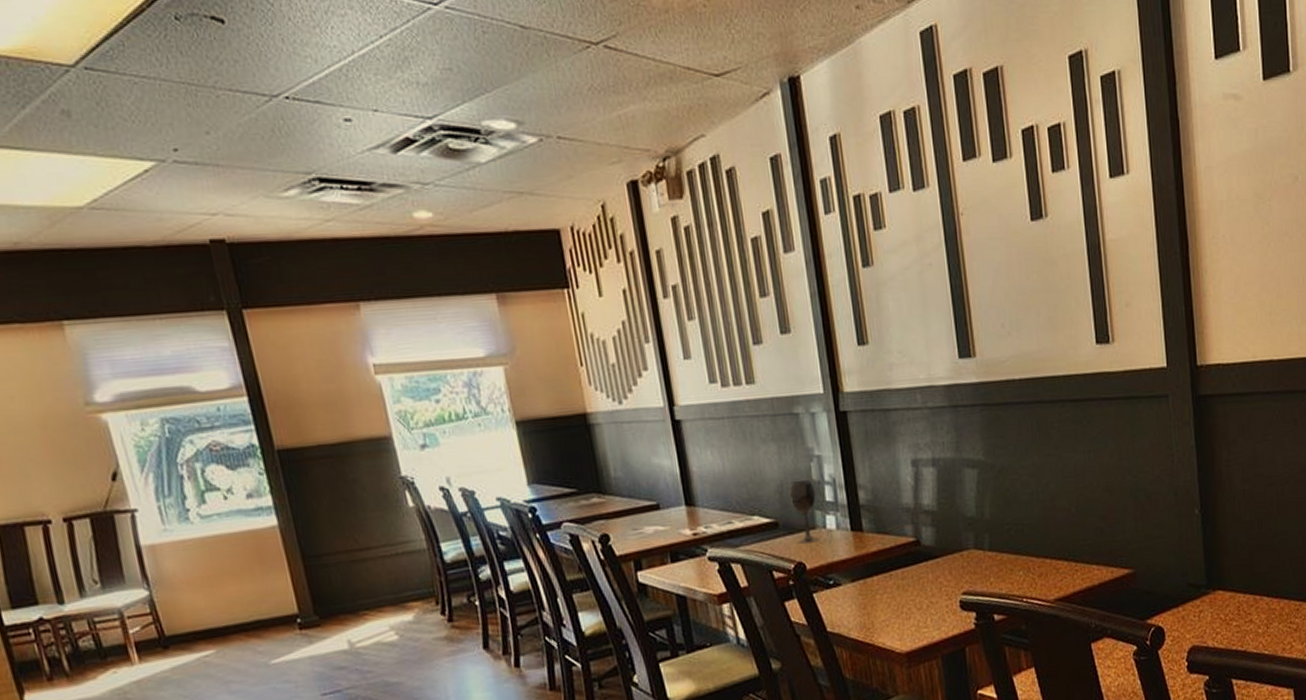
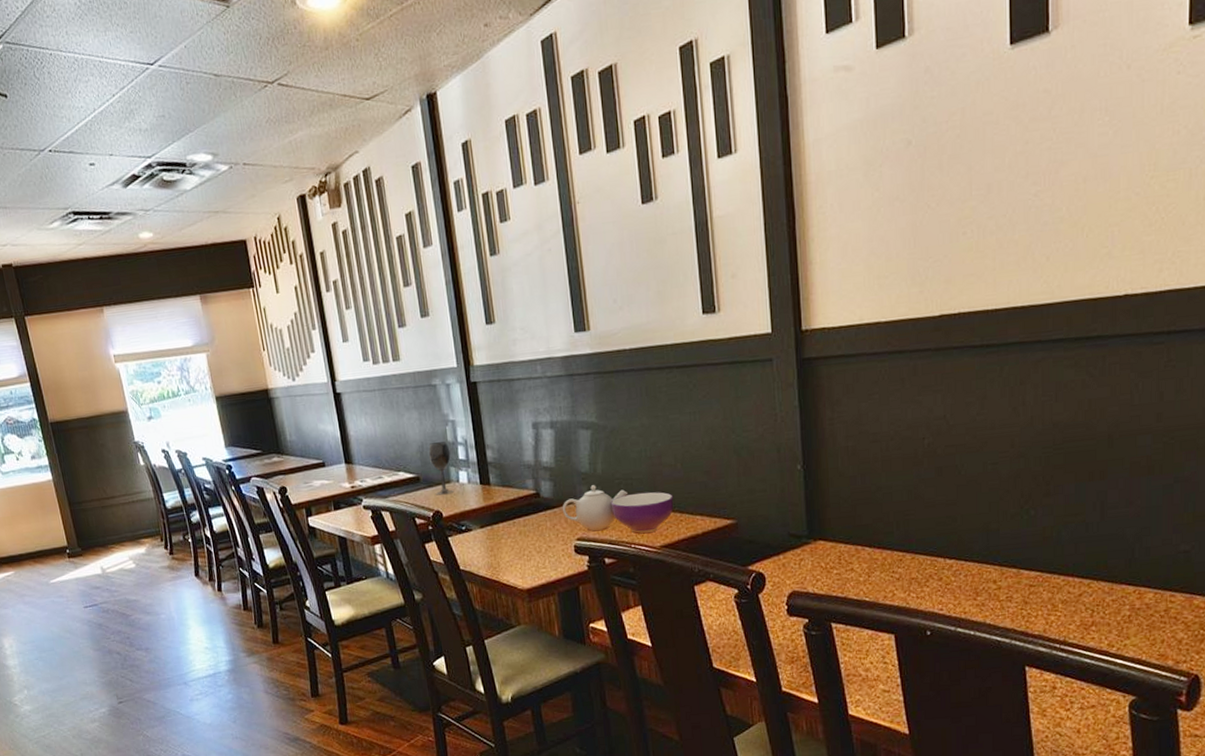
teapot: none [945,531,1020,585] -> present [562,485,629,532]
bowl: none [1000,538,1069,587] -> present [610,492,674,534]

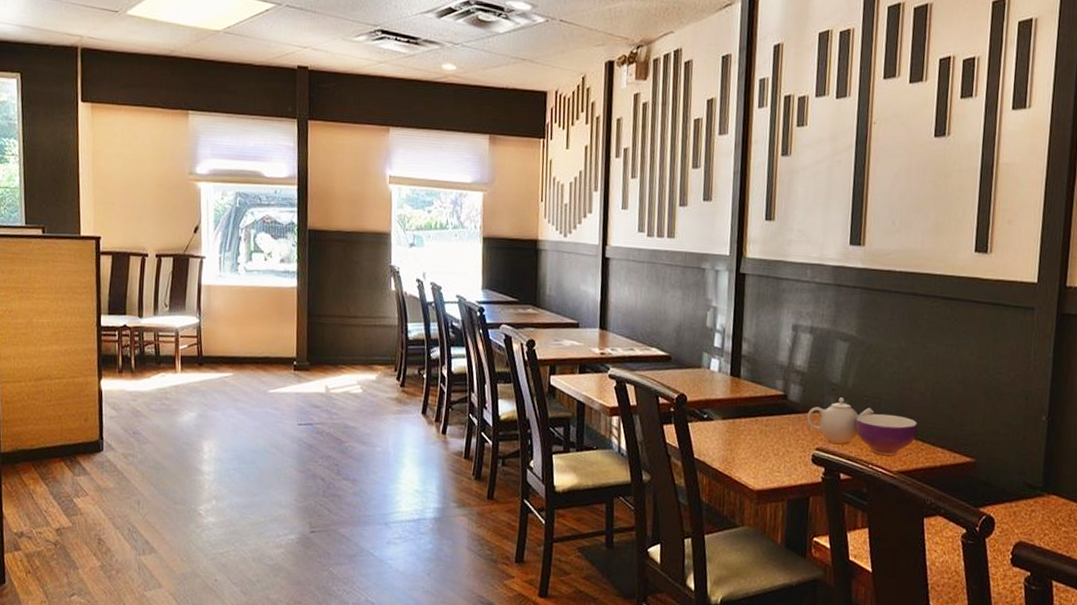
wine glass: present [428,441,455,496] -> none [683,325,707,380]

